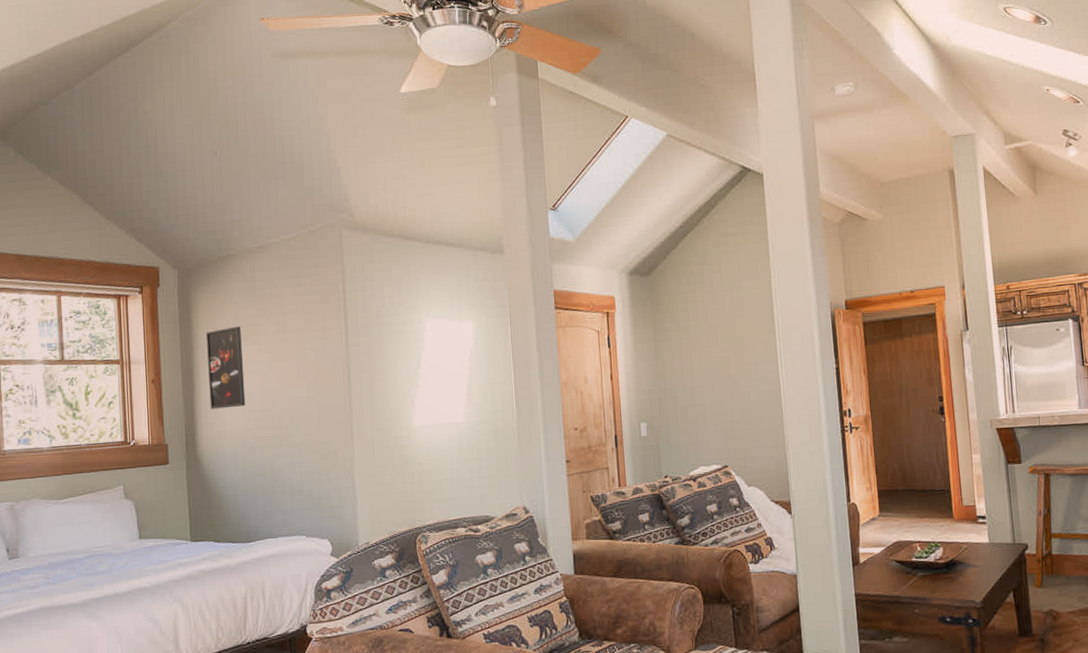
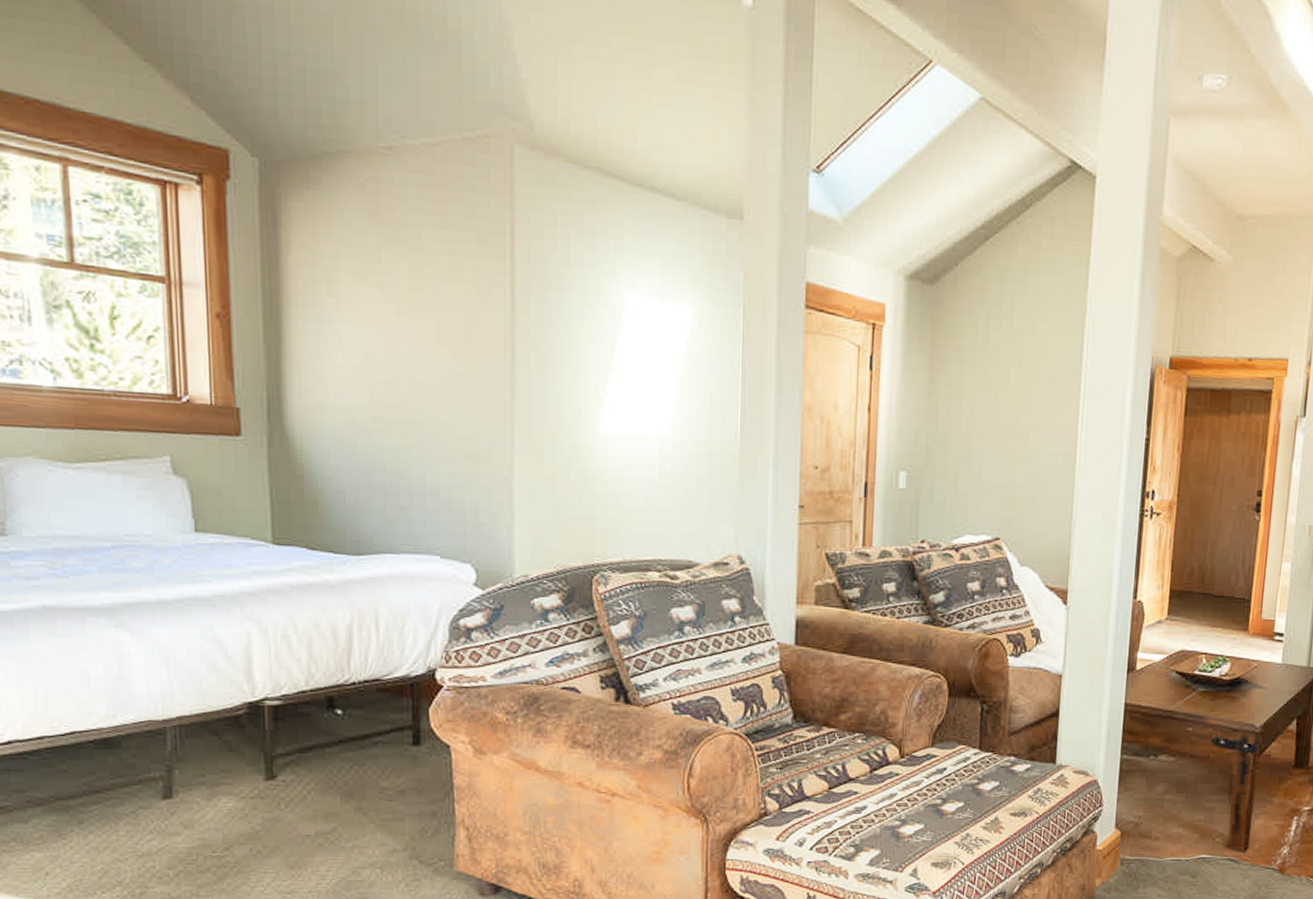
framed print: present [205,326,246,409] -> none [301,257,359,372]

